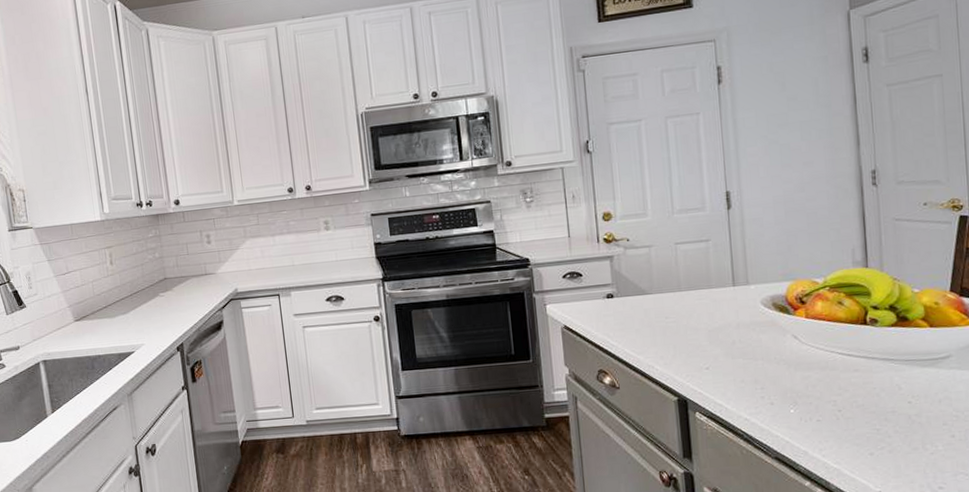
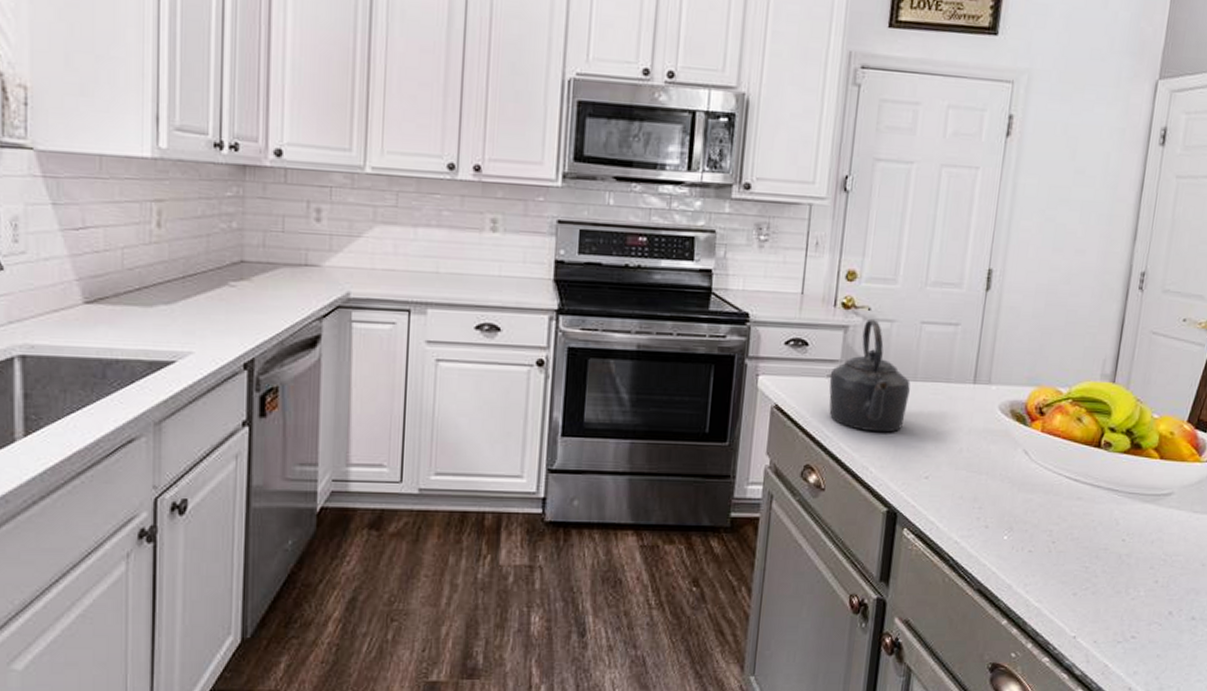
kettle: none [605,247,678,337] -> present [829,318,911,433]

